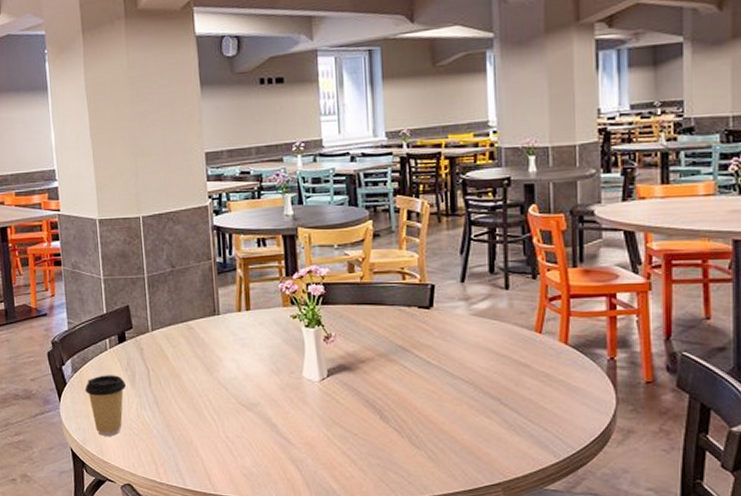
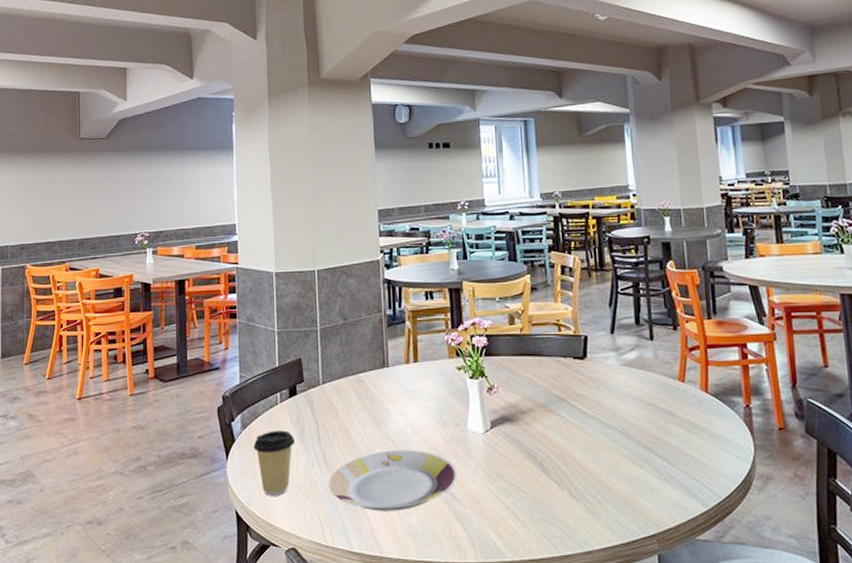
plate: none [161,396,292,453] -> present [329,450,457,511]

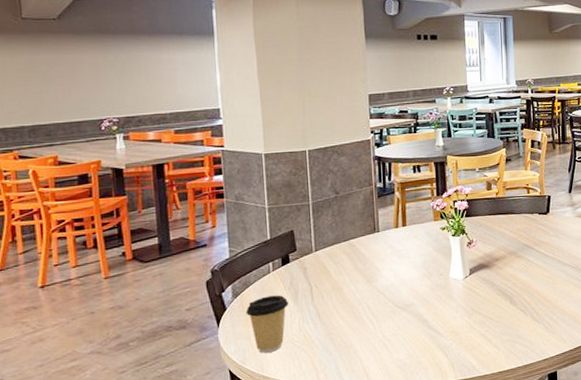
plate: present [329,450,457,511] -> none [323,298,440,353]

